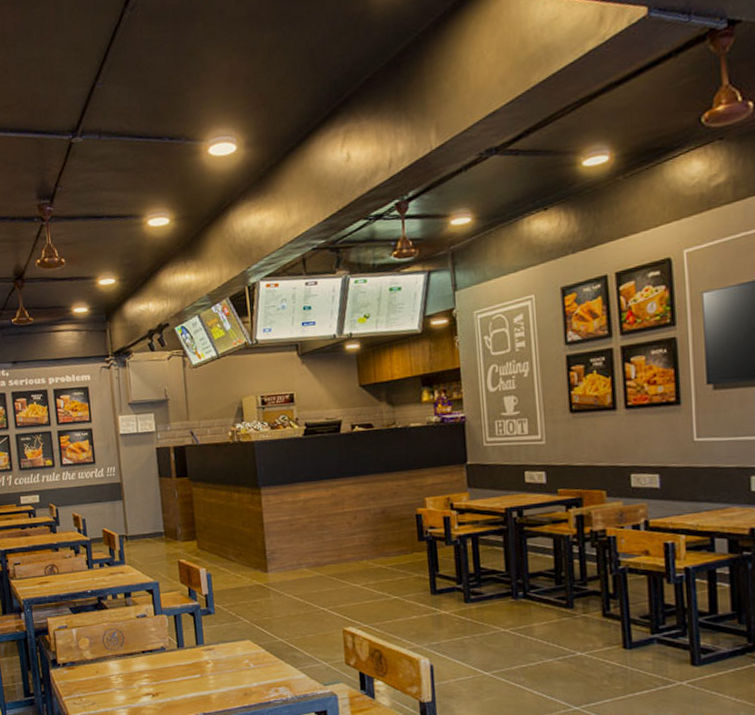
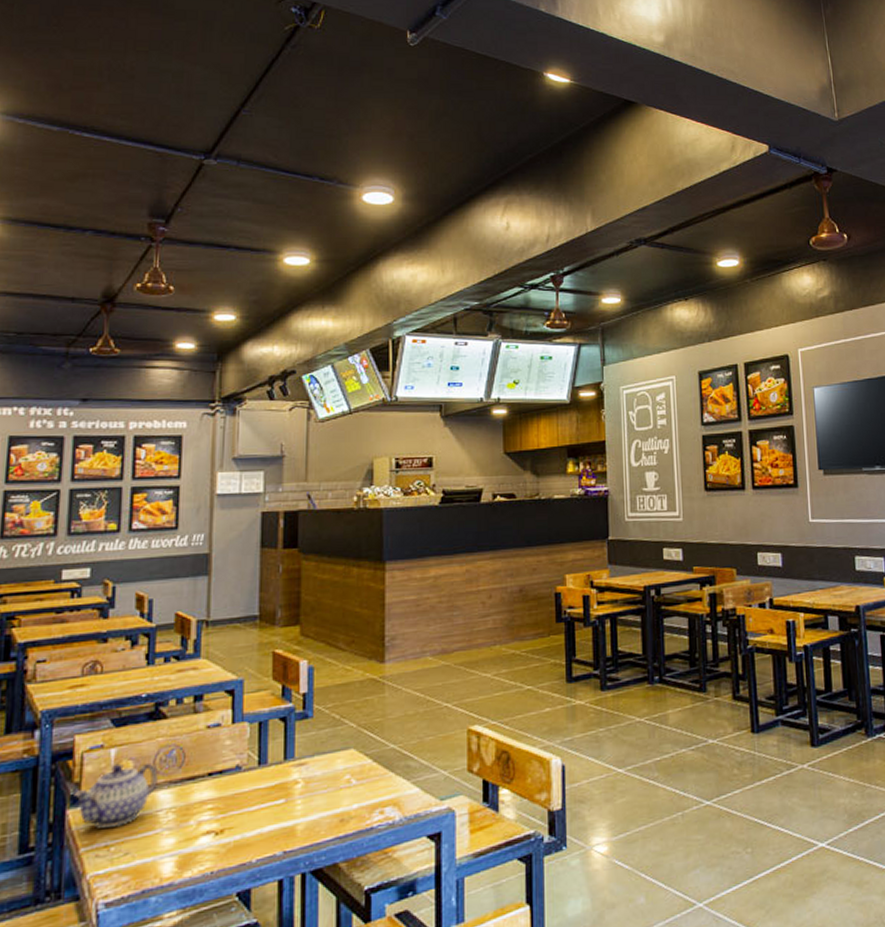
teapot: none [53,640,108,684] -> present [74,762,159,828]

